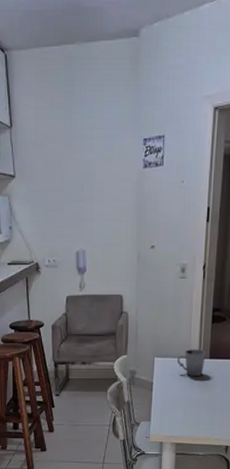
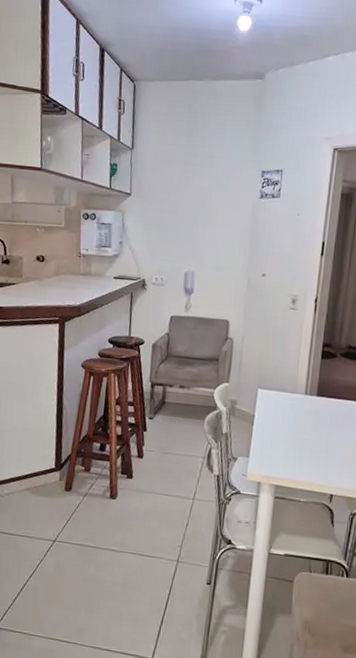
cup: present [176,349,206,376] -> none [281,384,314,414]

